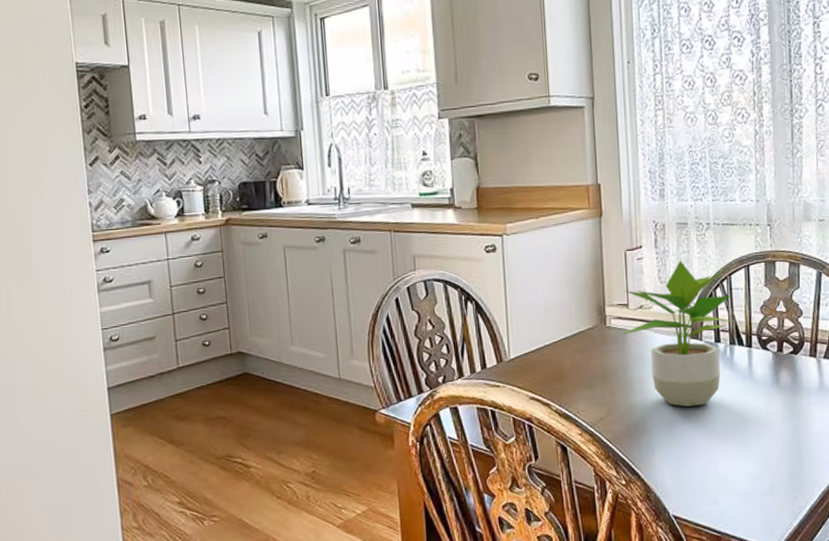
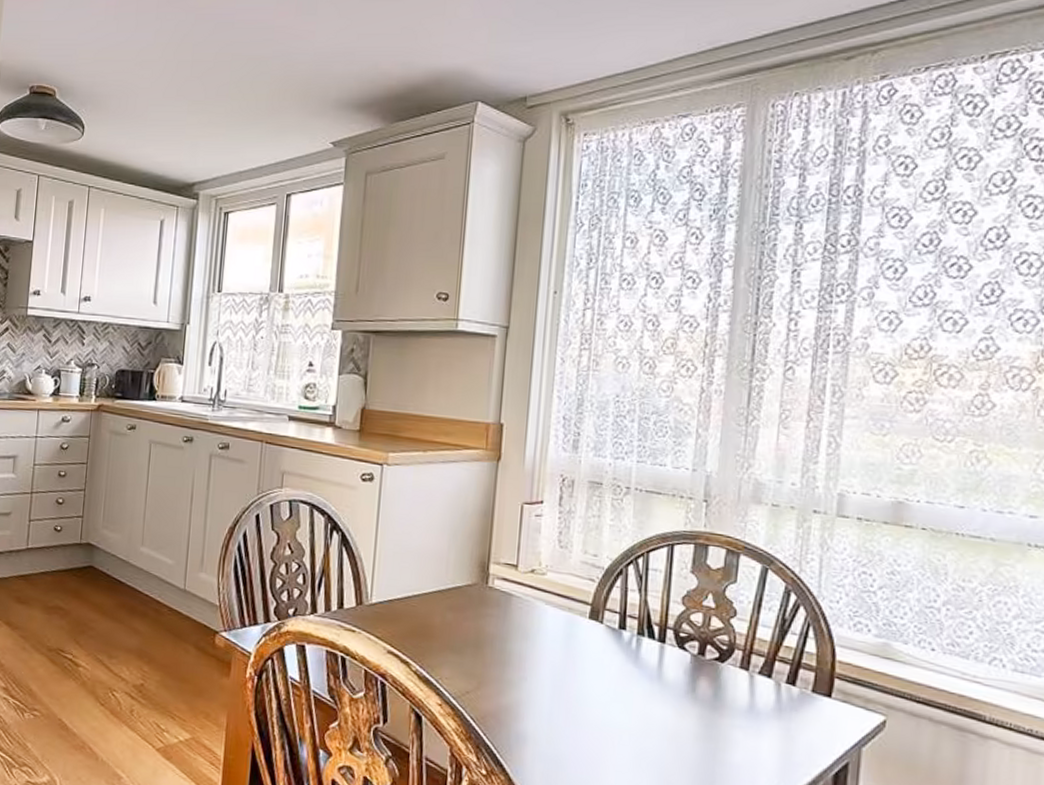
potted plant: present [618,261,733,407] -> none [500,525,647,701]

